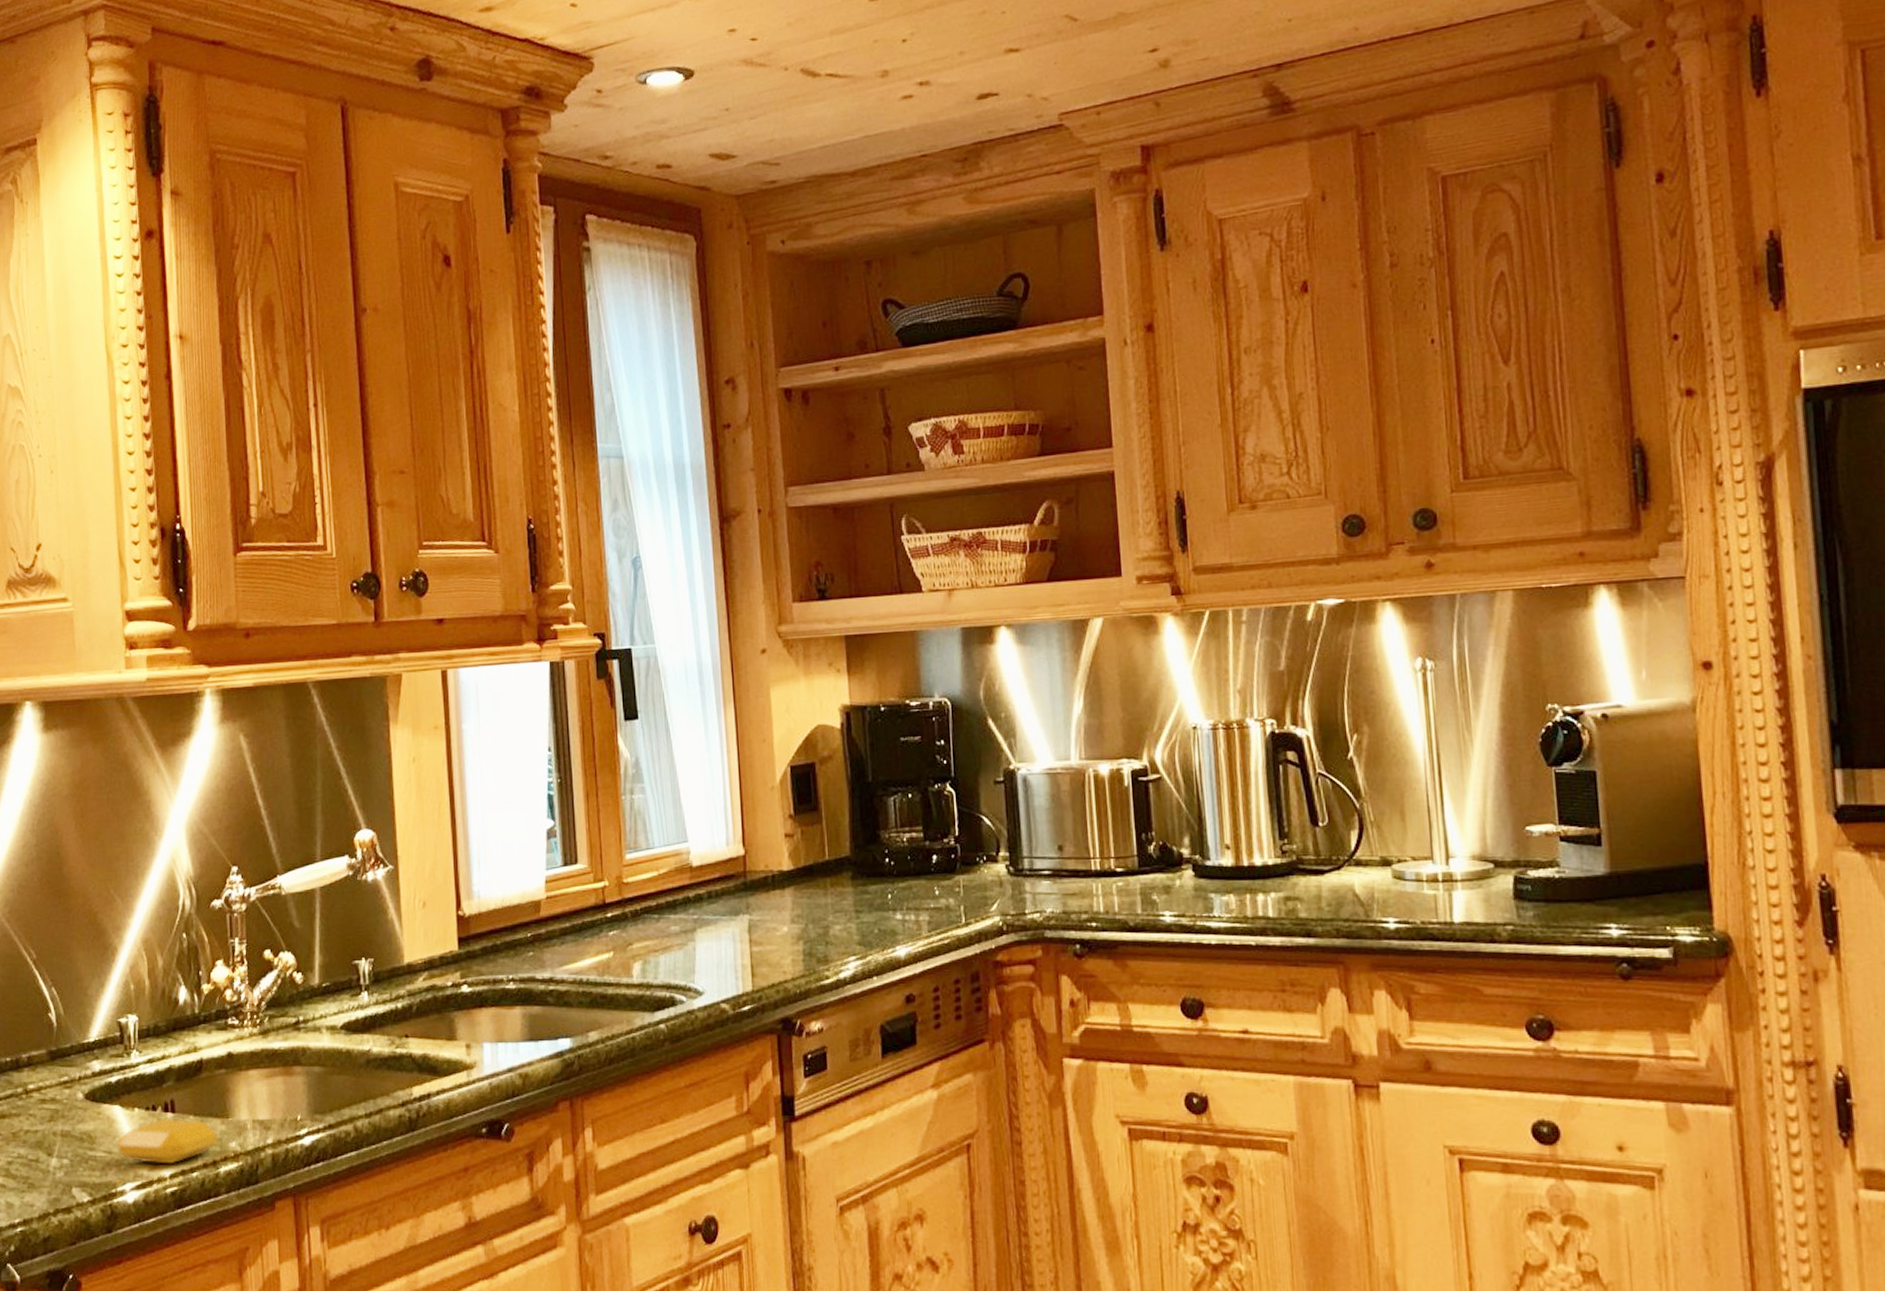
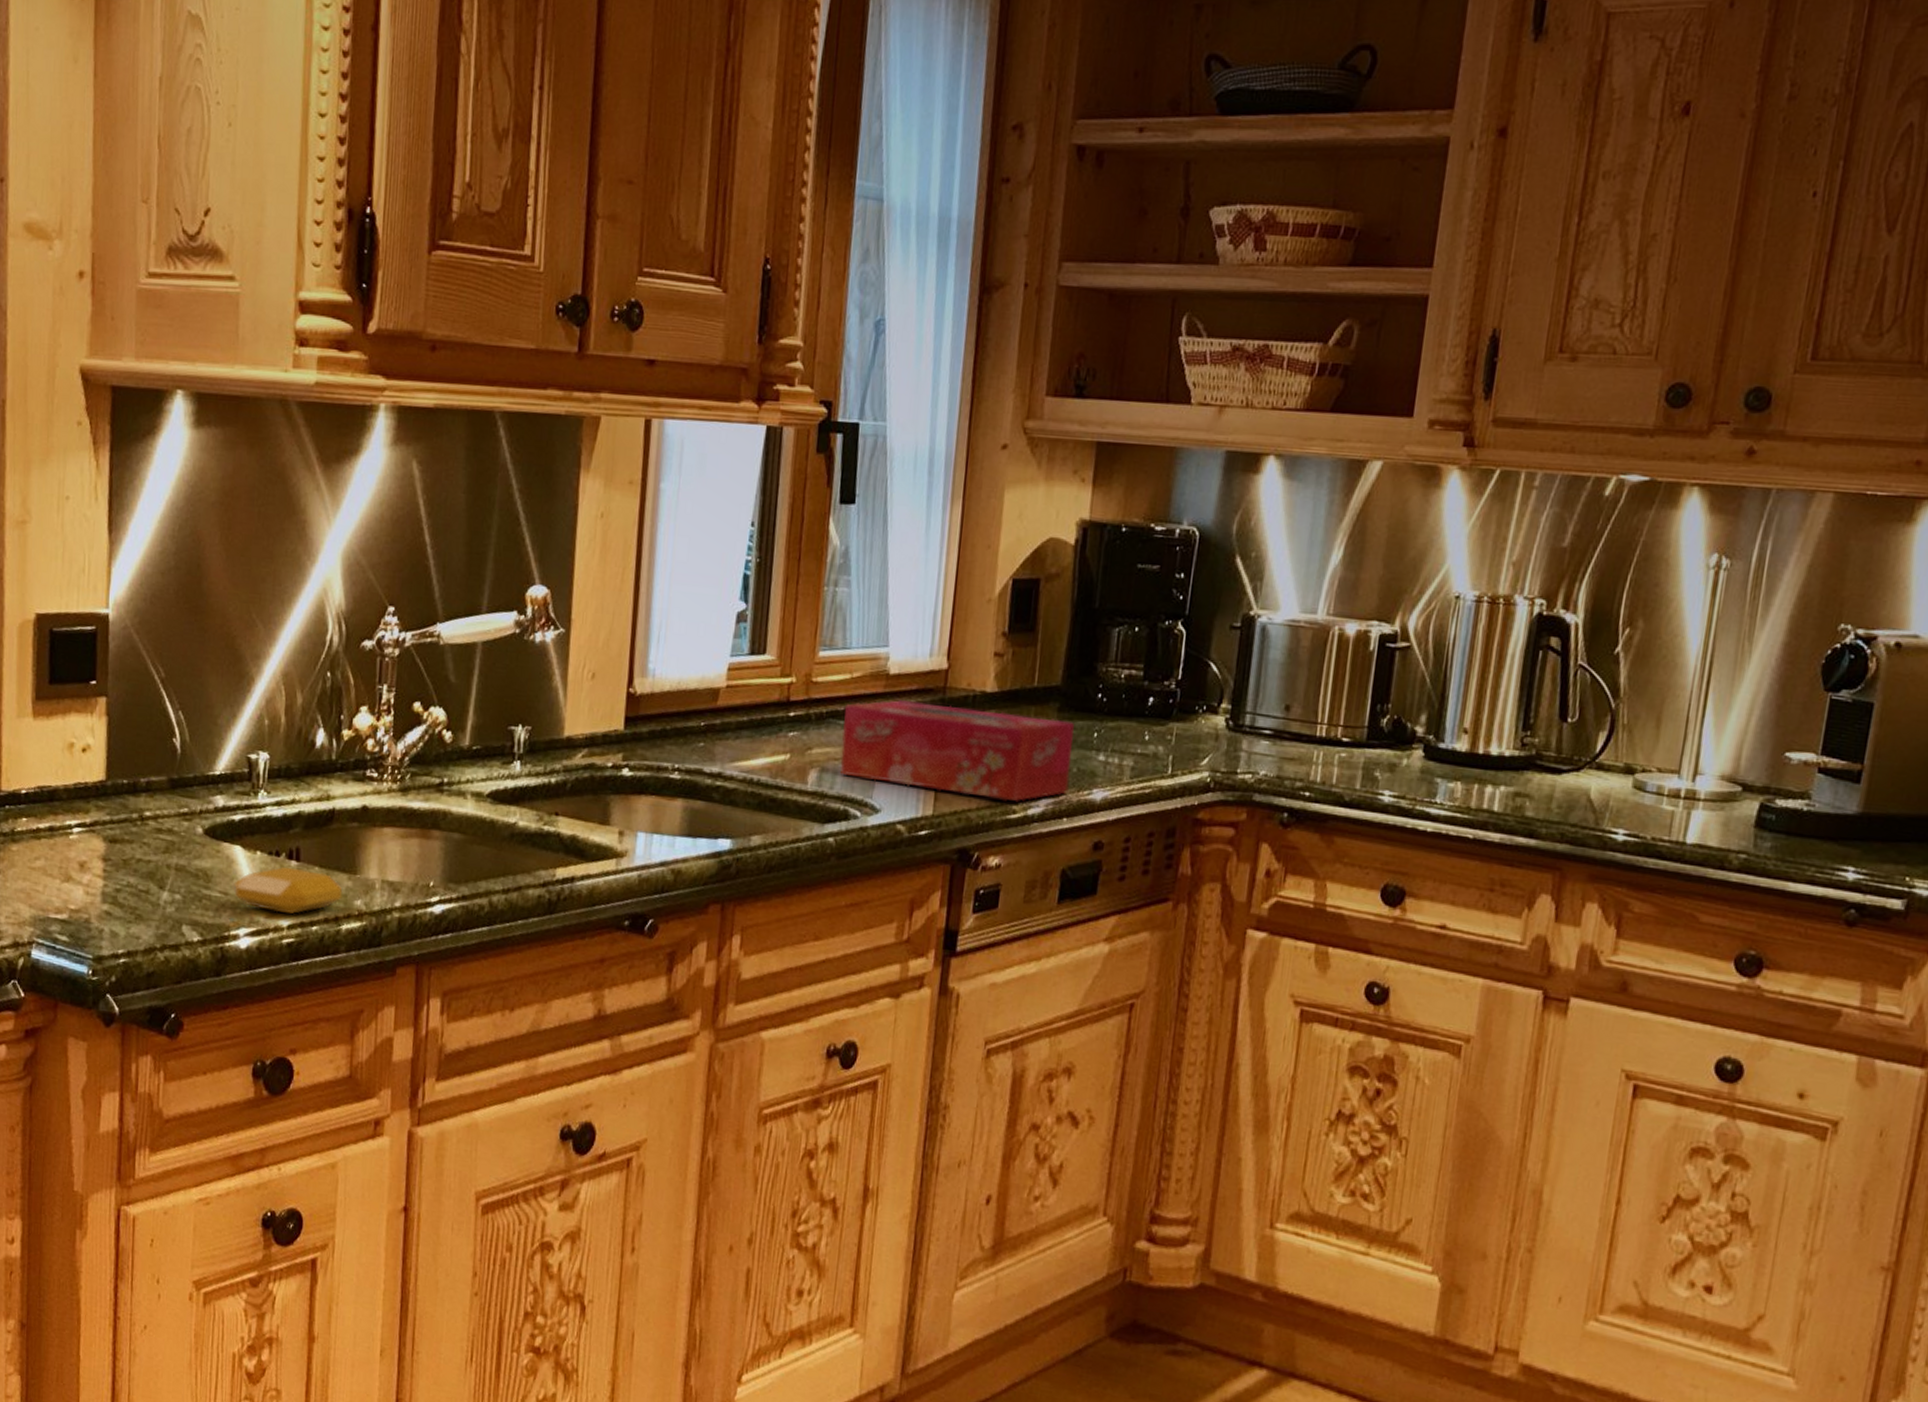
tissue box: none [657,887,874,969] -> present [839,700,1074,802]

